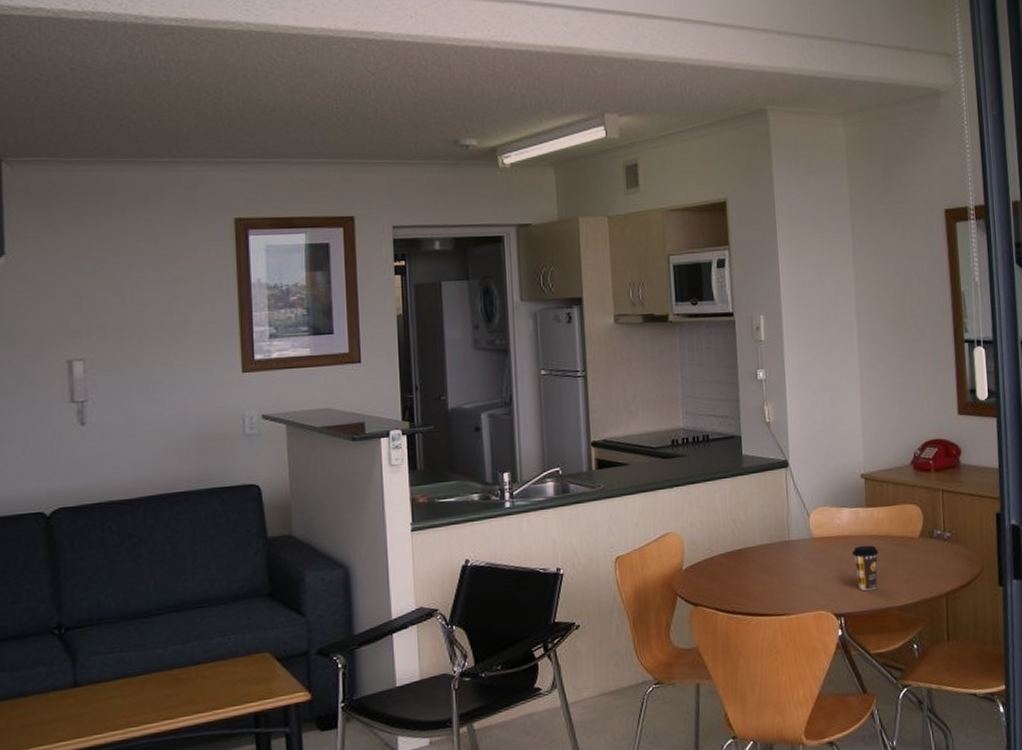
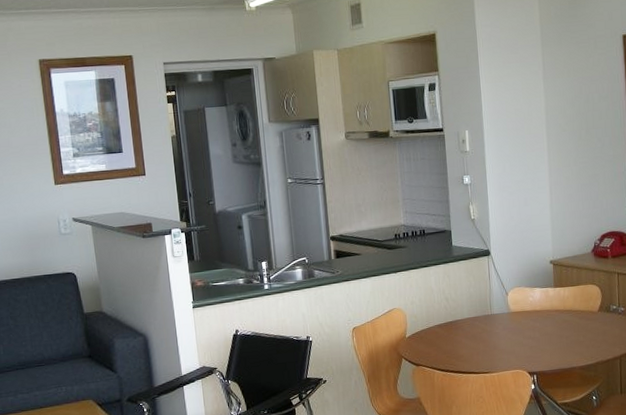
coffee cup: present [851,545,879,591] -> none [542,317,565,354]

